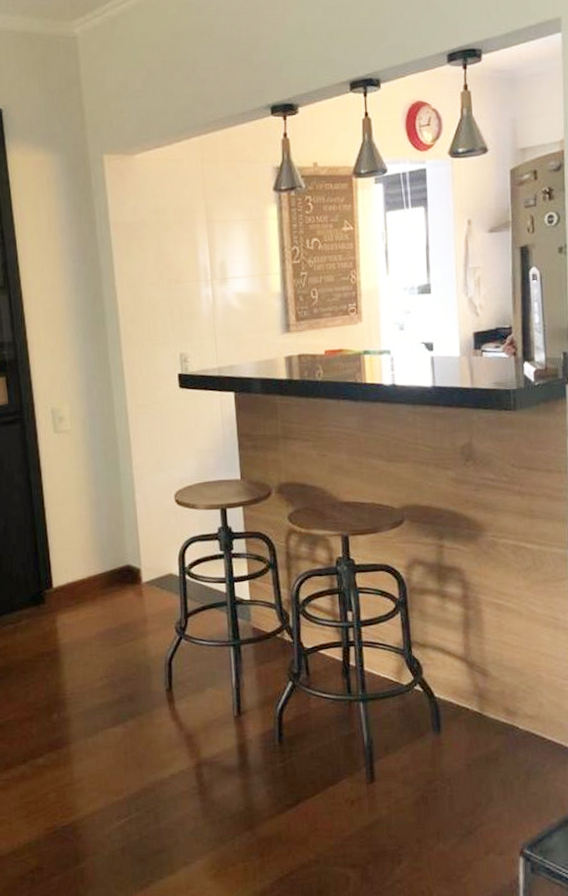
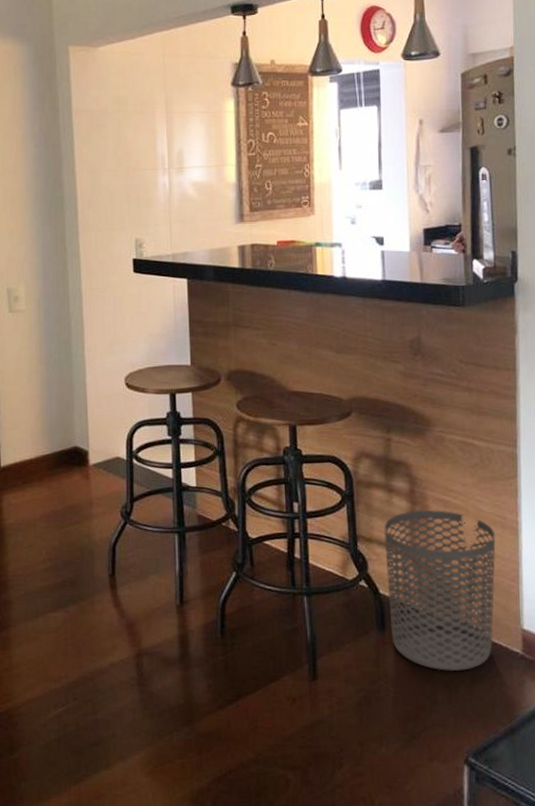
waste bin: none [438,613,549,769] -> present [384,510,496,671]

